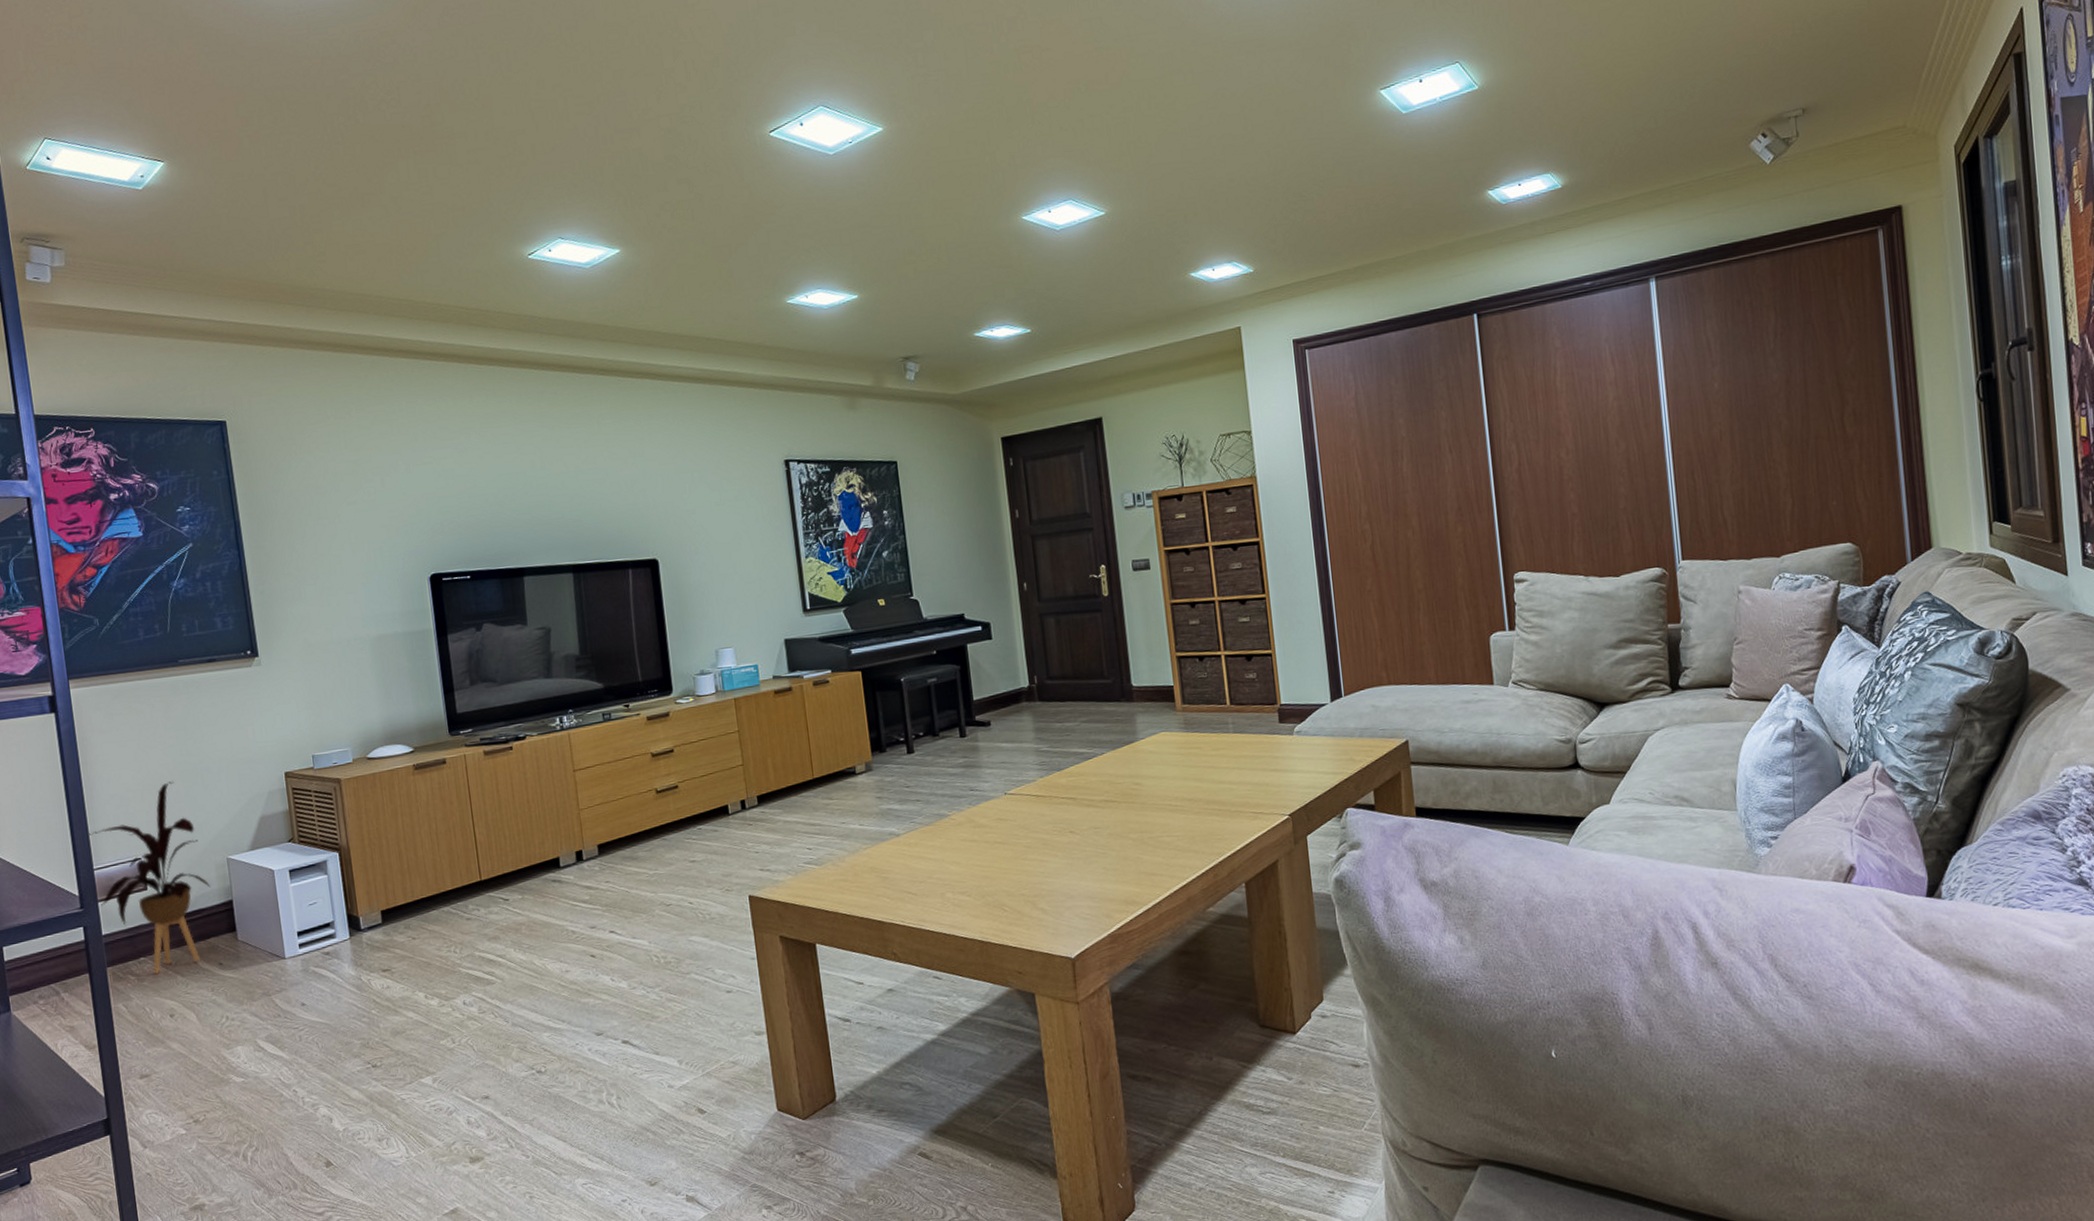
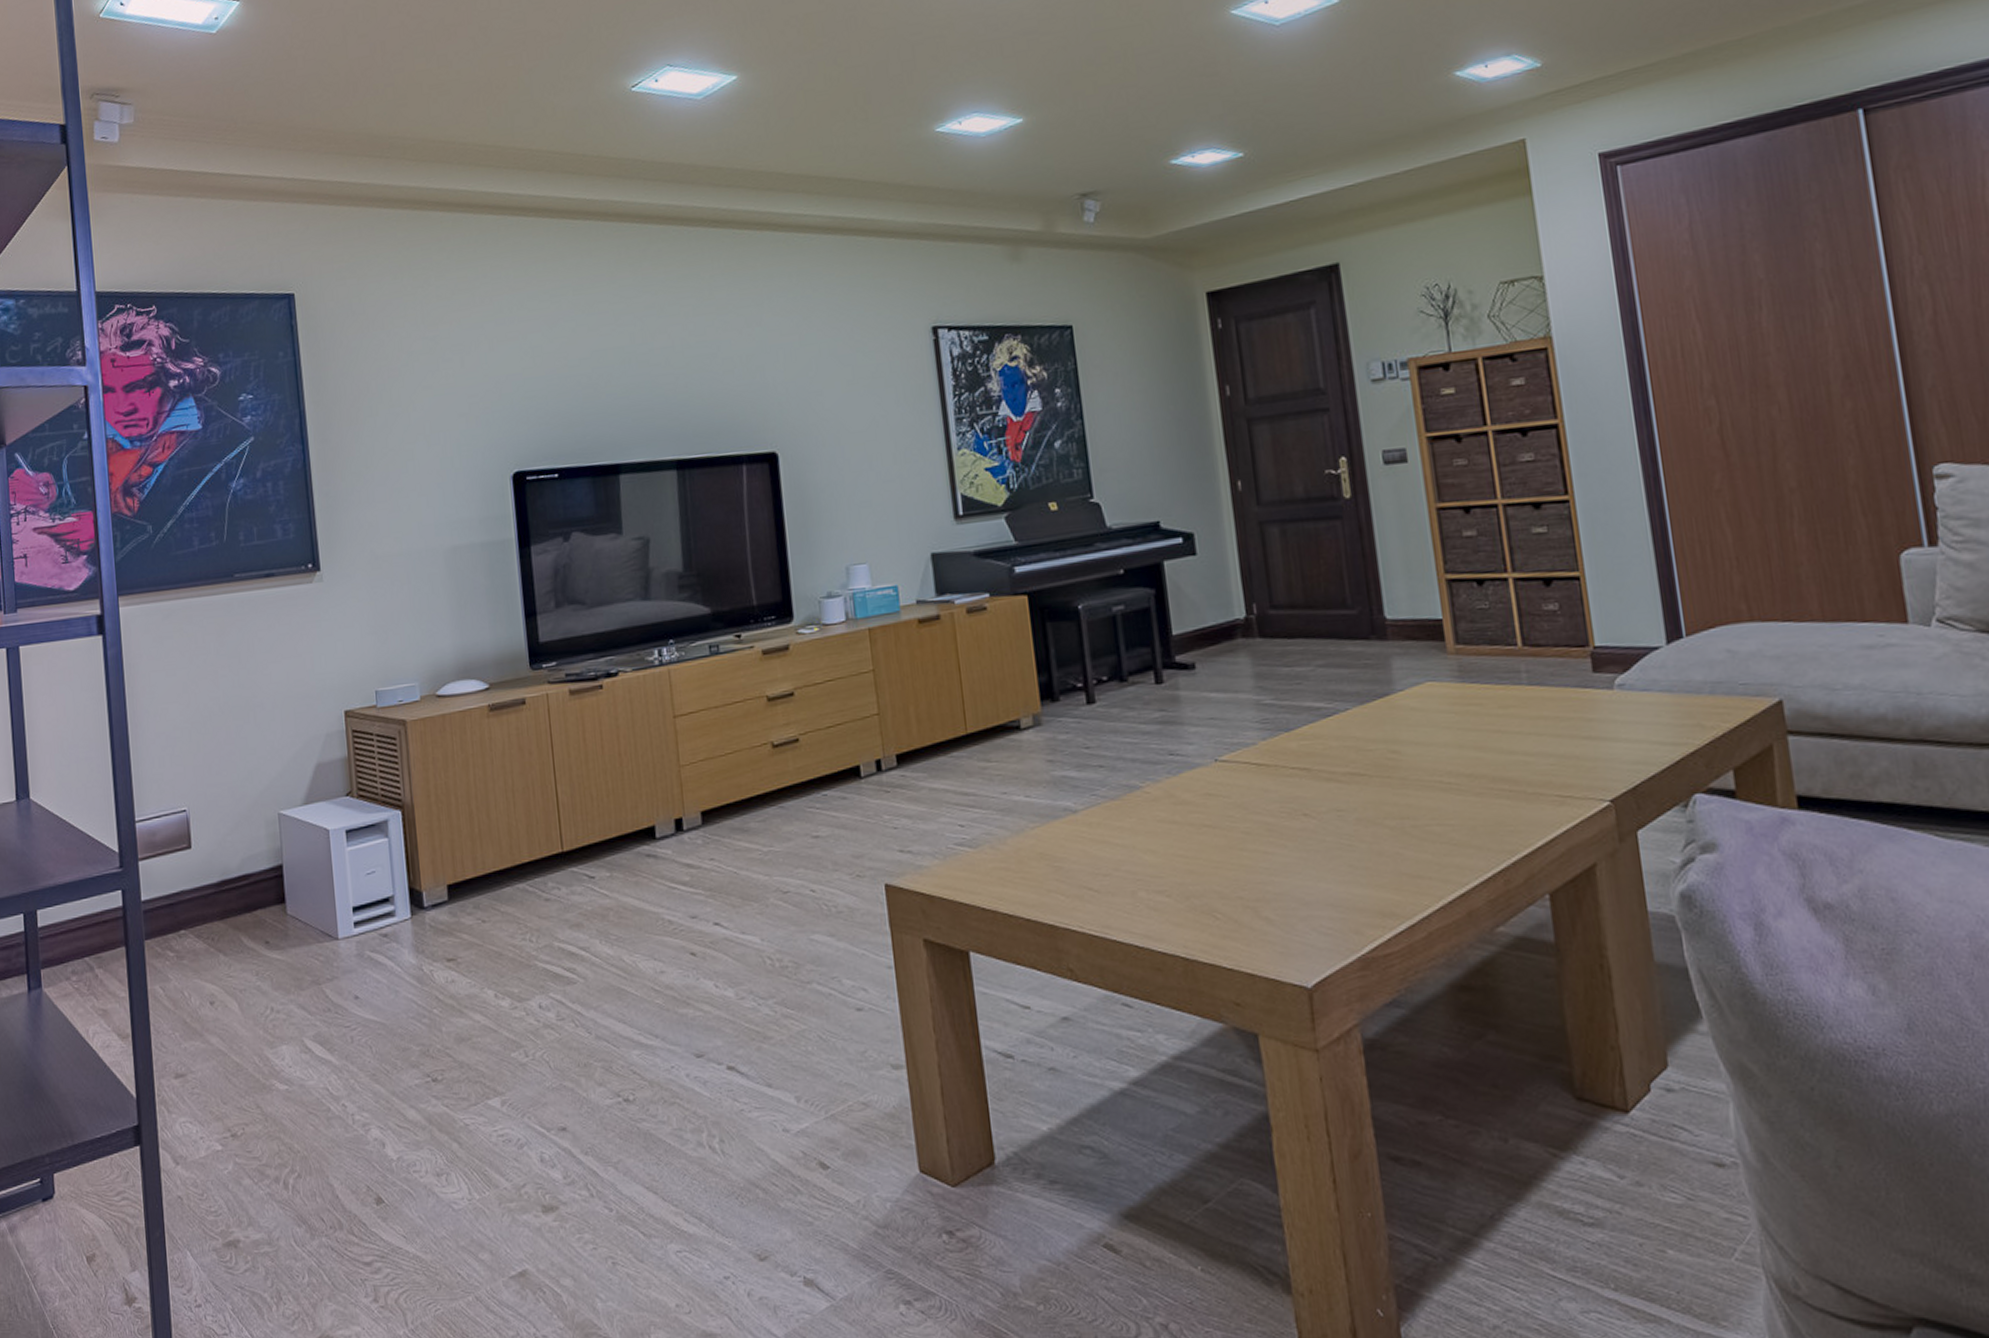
house plant: present [89,781,210,974] -> none [132,718,259,951]

